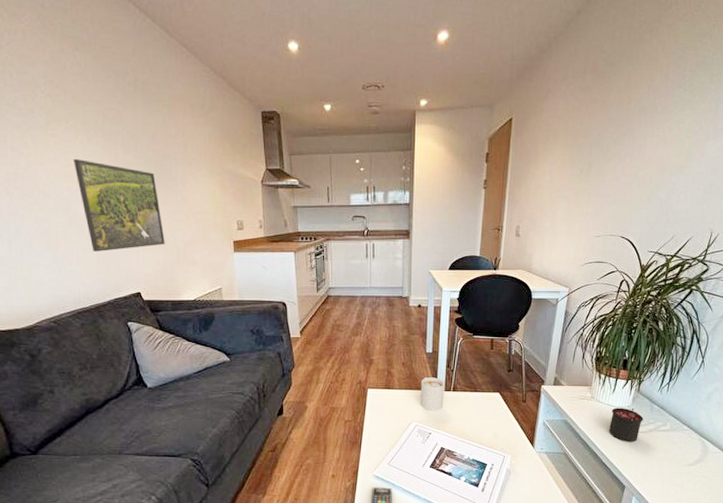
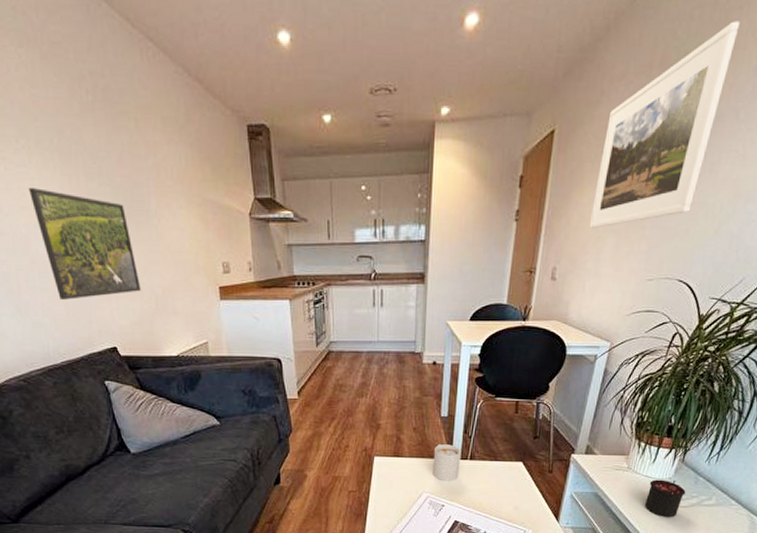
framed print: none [544,40,651,196] -> present [589,21,740,229]

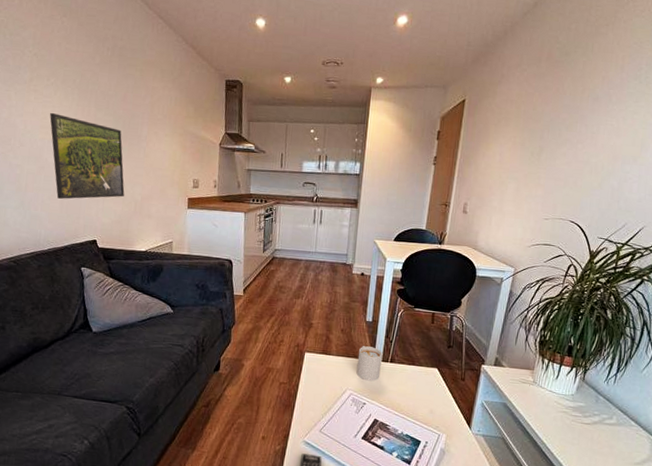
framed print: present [589,21,740,229] -> none [494,33,607,176]
candle: present [645,479,686,518] -> none [551,395,588,434]

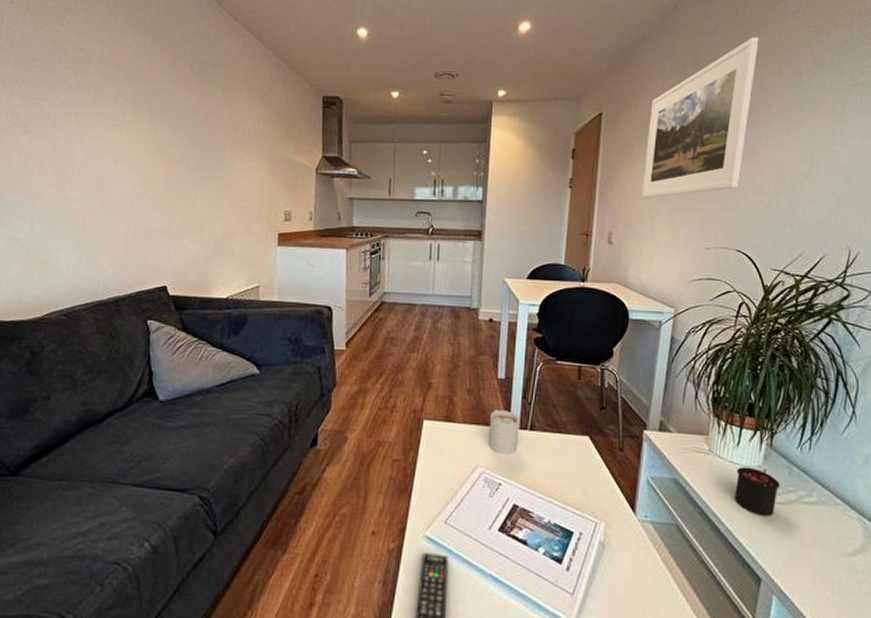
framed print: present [50,113,125,199] -> none [115,138,202,238]
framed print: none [494,33,607,176] -> present [641,37,759,199]
candle: none [551,395,588,434] -> present [735,466,780,517]

